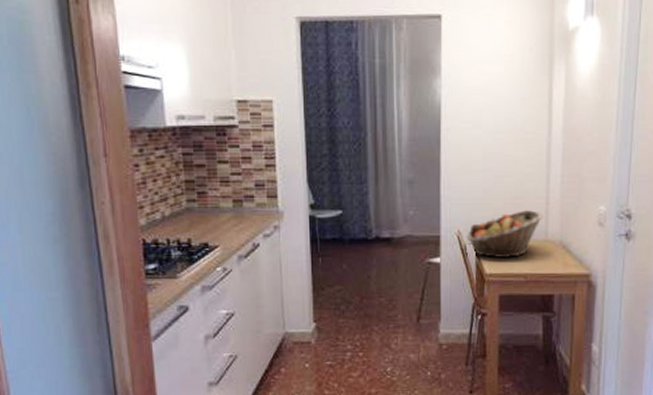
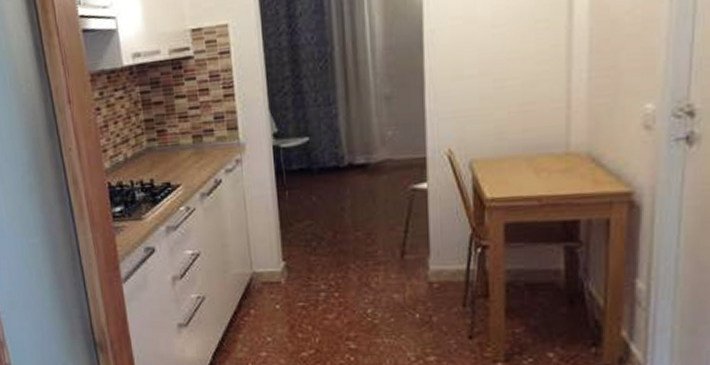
fruit basket: present [466,210,544,259] -> none [460,117,563,179]

